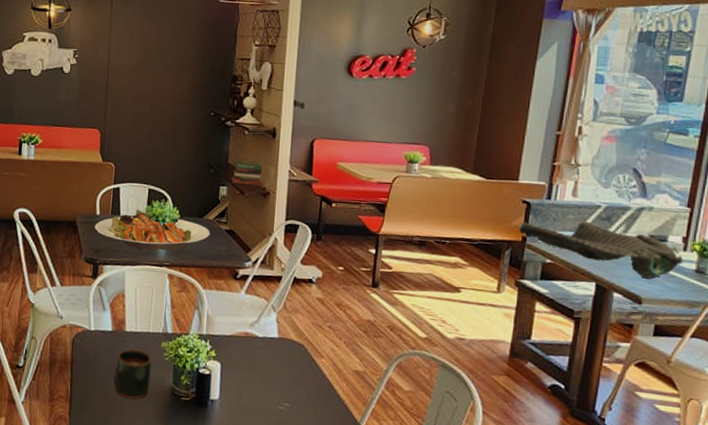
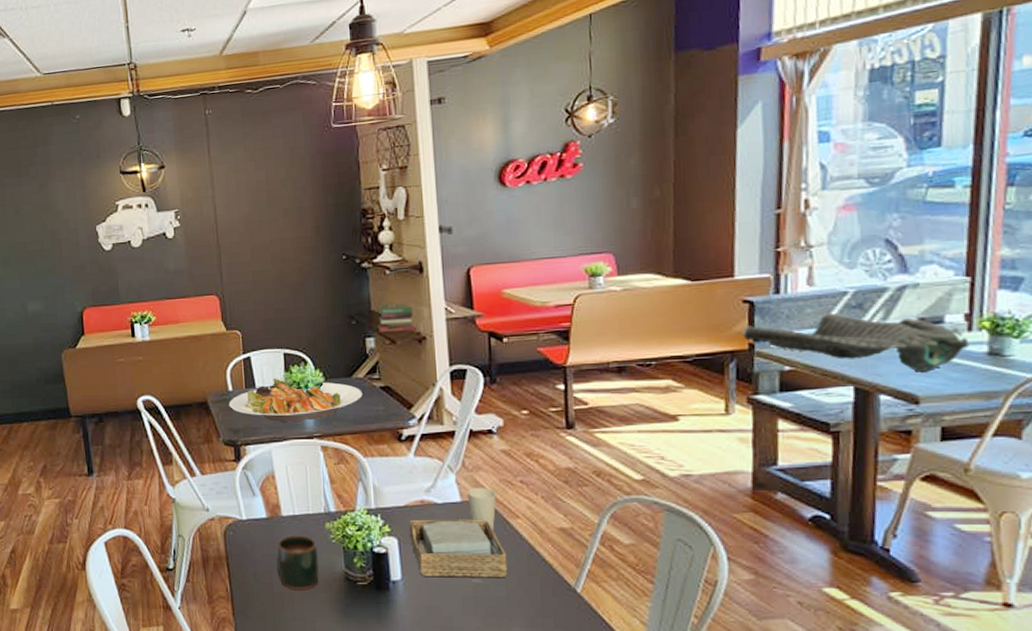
napkin holder: none [231,348,309,408] -> present [408,519,508,578]
cup: none [283,327,308,366] -> present [466,488,496,531]

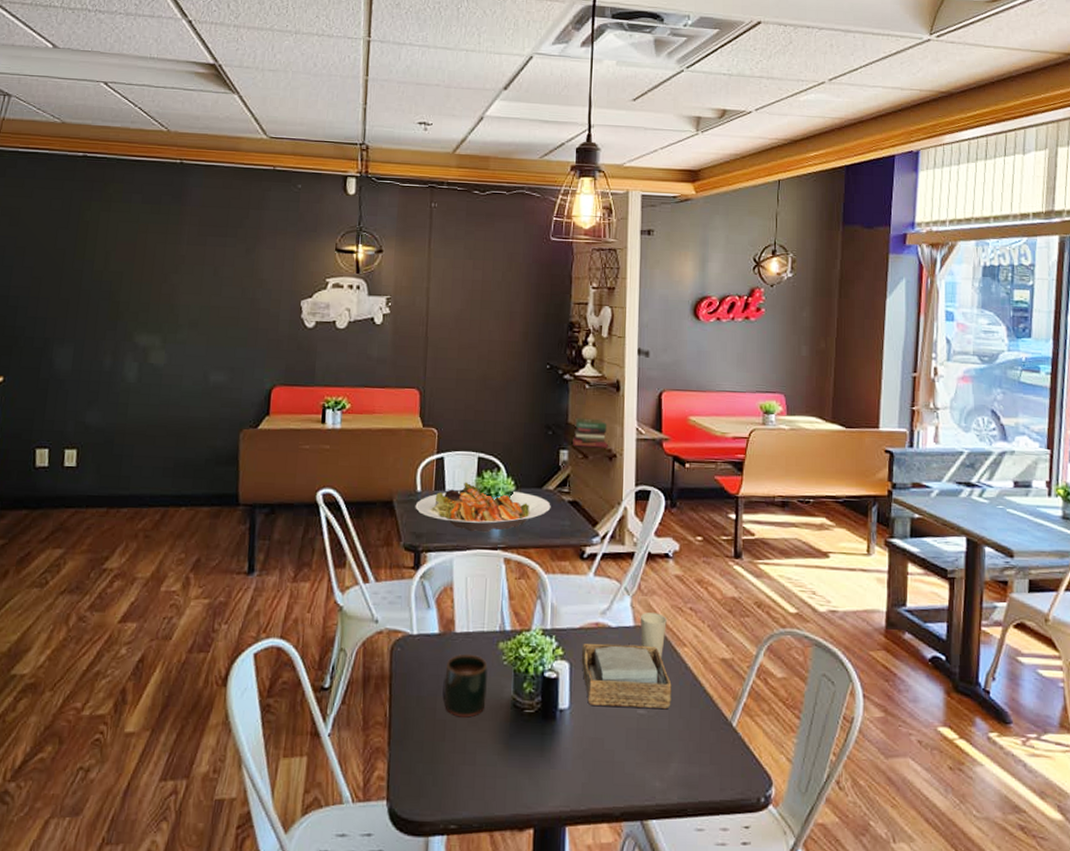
jacket: present [742,313,970,372] -> none [883,469,1049,529]

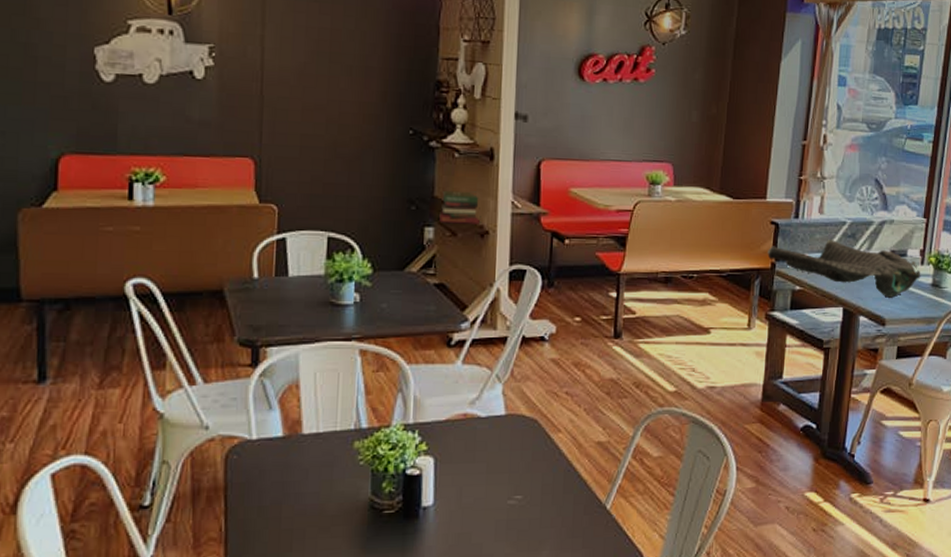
salad: present [415,482,551,533] -> none [251,265,414,322]
mug: present [444,653,488,718] -> none [290,456,342,525]
napkin holder: present [581,642,672,710] -> none [447,434,545,501]
cup: present [640,612,667,658] -> none [512,400,541,446]
jacket: none [883,469,1049,529] -> present [767,240,921,298]

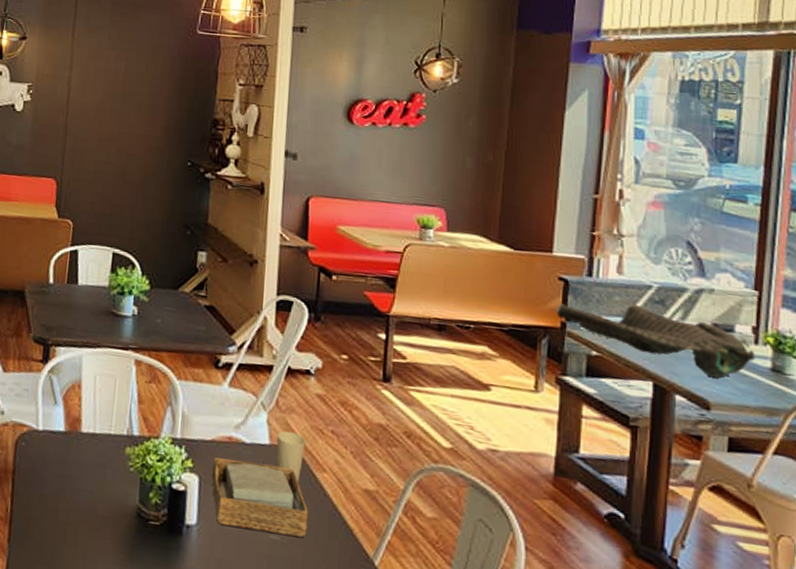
books: present [439,190,481,224] -> none [212,218,251,253]
napkin holder: none [447,434,545,501] -> present [211,457,309,539]
cup: none [512,400,541,446] -> present [276,431,306,482]

